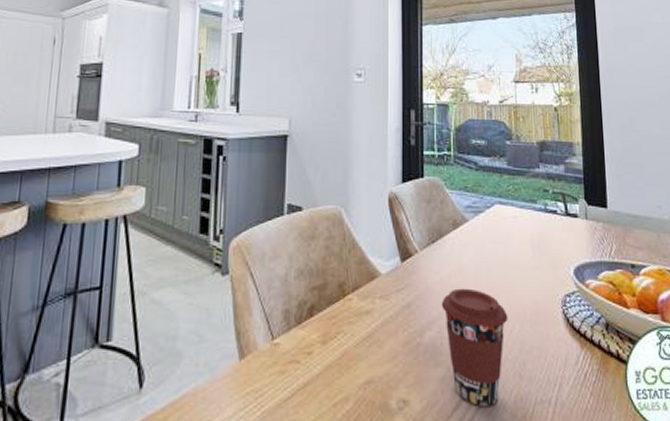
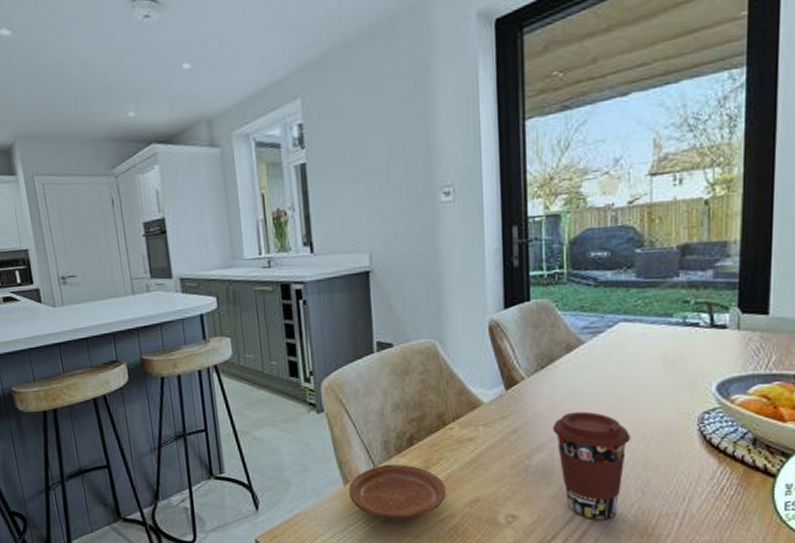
plate: none [244,336,341,405] -> present [349,464,446,521]

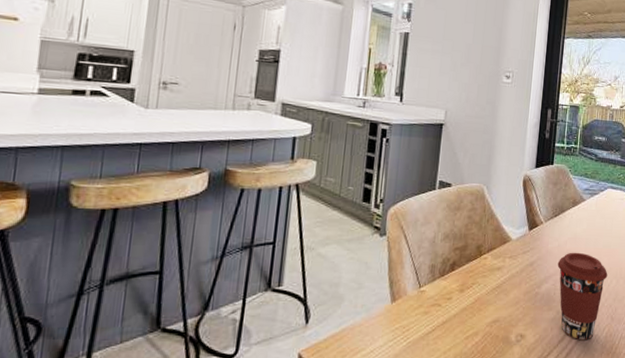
plate: present [349,464,446,521] -> none [394,285,474,337]

